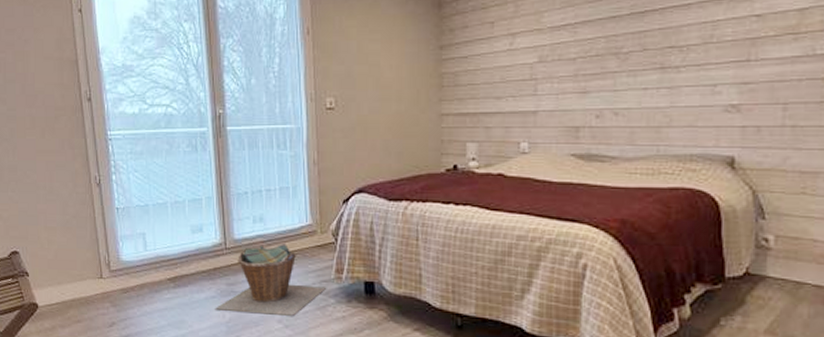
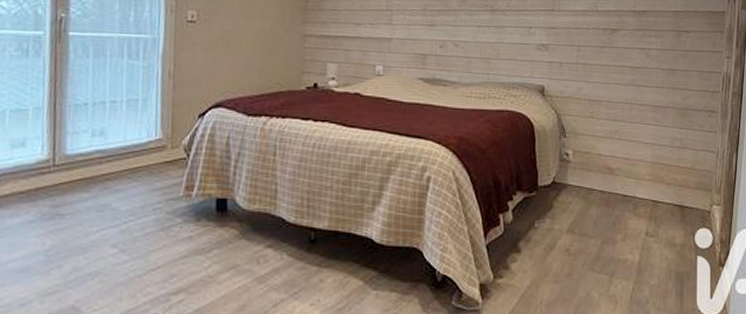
laundry basket: present [215,244,326,316] -> none [32,160,172,239]

